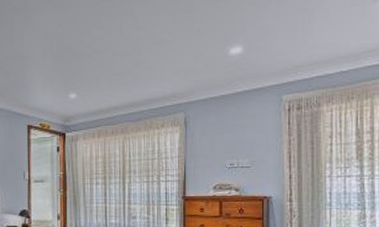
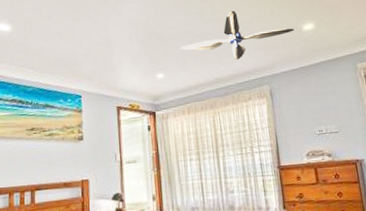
ceiling fan: none [95,27,221,83] -> present [180,10,295,60]

